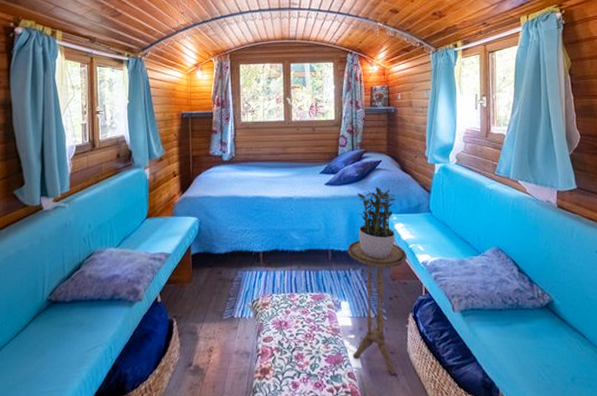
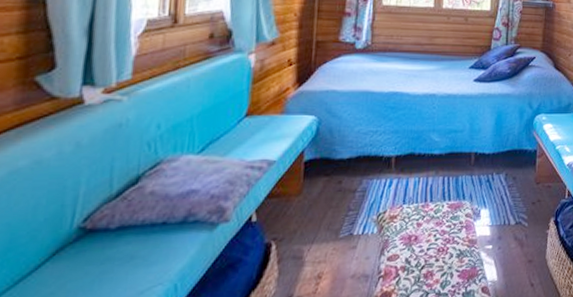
side table: present [347,240,407,375] -> none [488,142,553,285]
potted plant: present [358,186,396,258] -> none [505,84,547,161]

